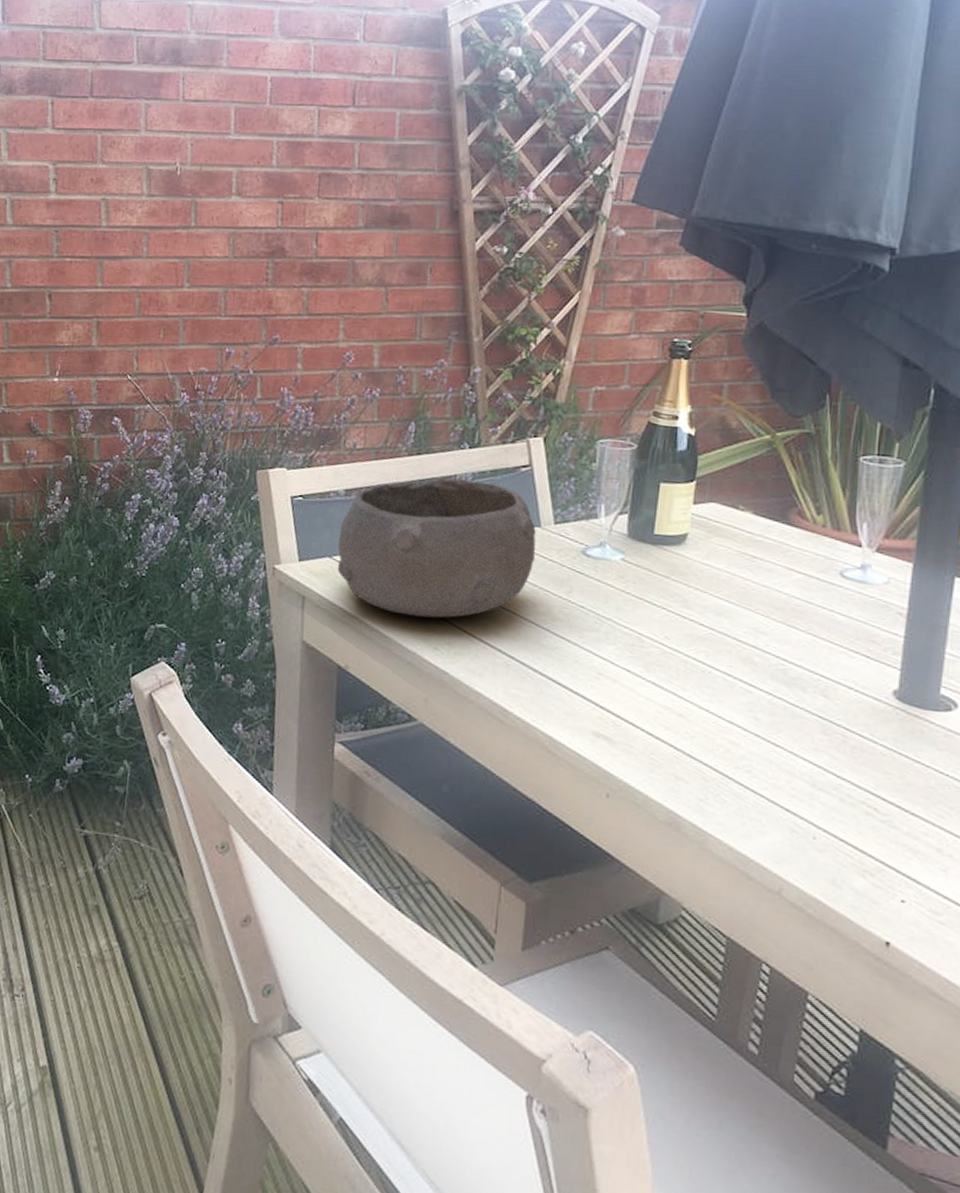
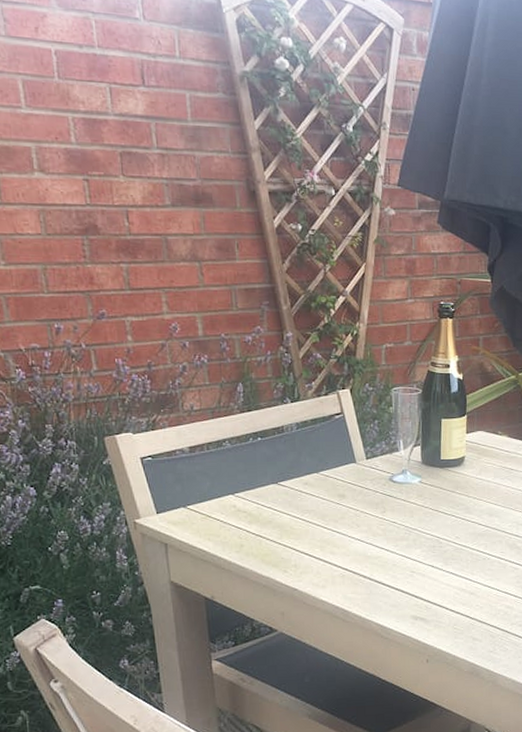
bowl: present [337,478,536,618] -> none [189,429,355,548]

